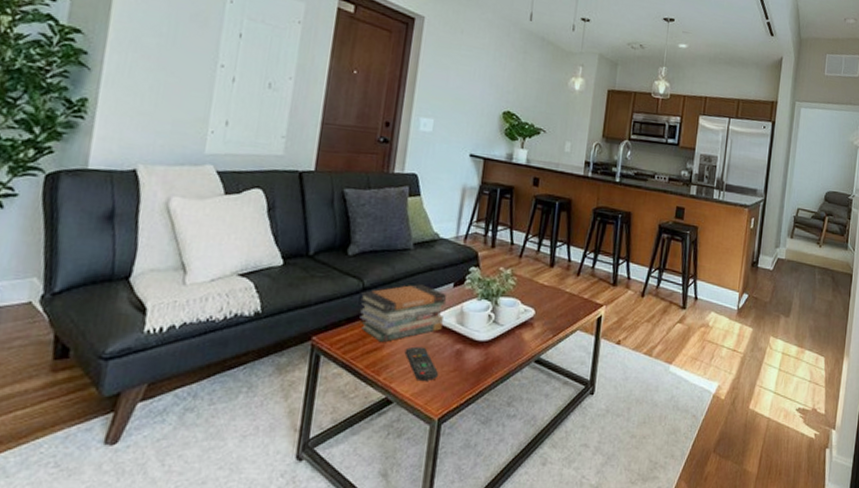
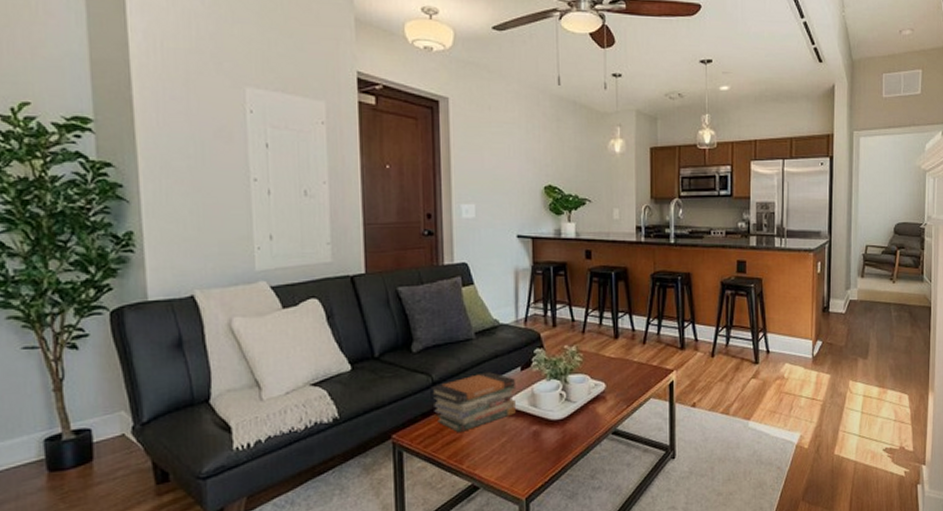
remote control: present [404,346,439,381] -> none [483,432,520,464]

